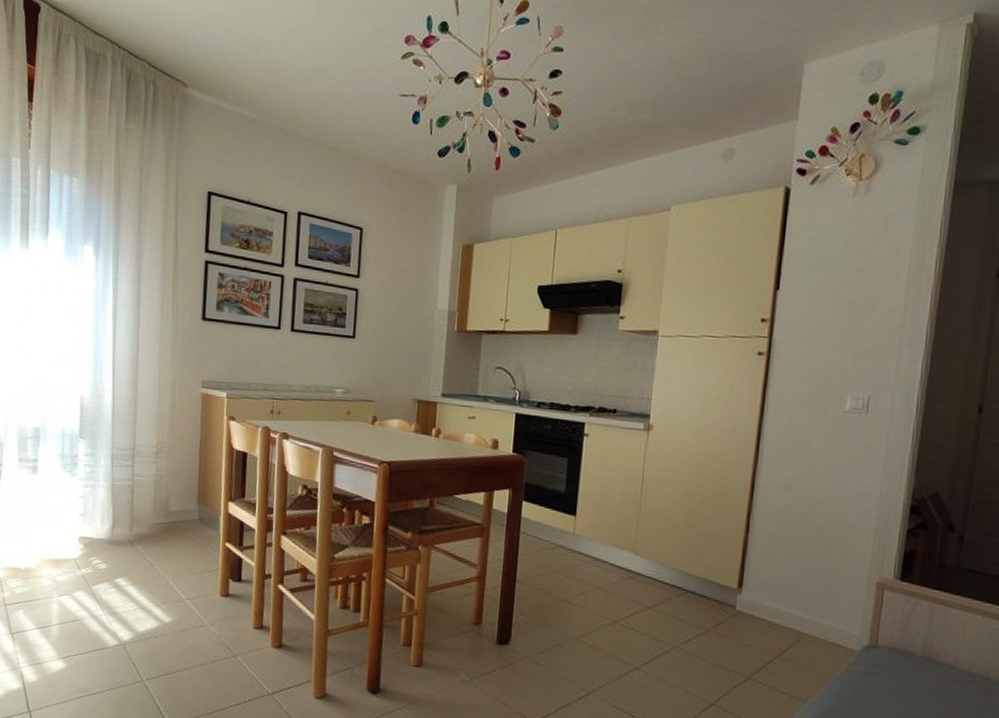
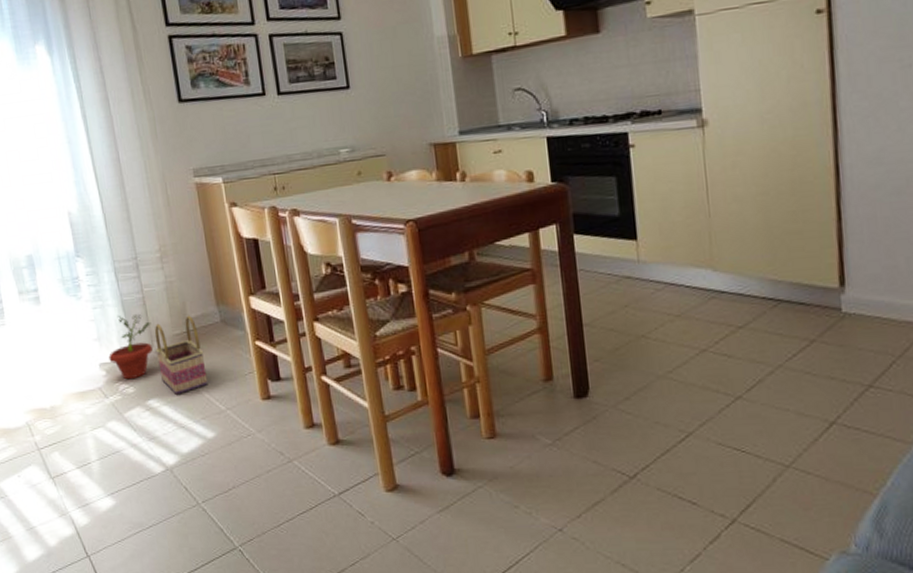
potted plant: none [89,496,135,557] -> present [108,314,154,380]
basket: none [133,508,177,578] -> present [154,315,208,395]

